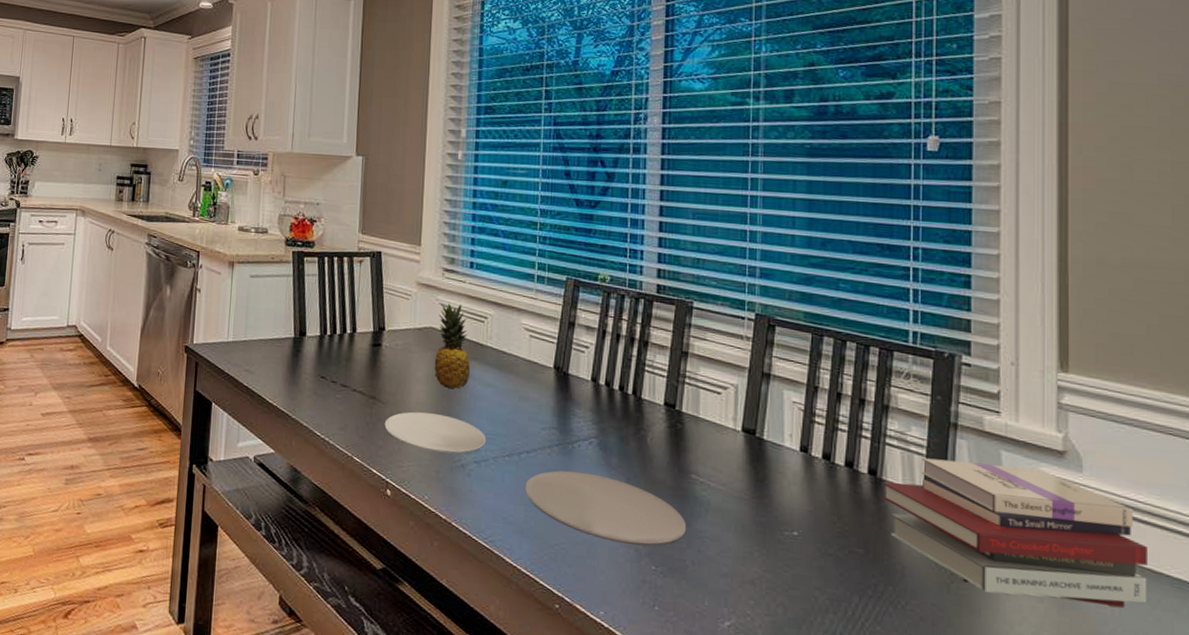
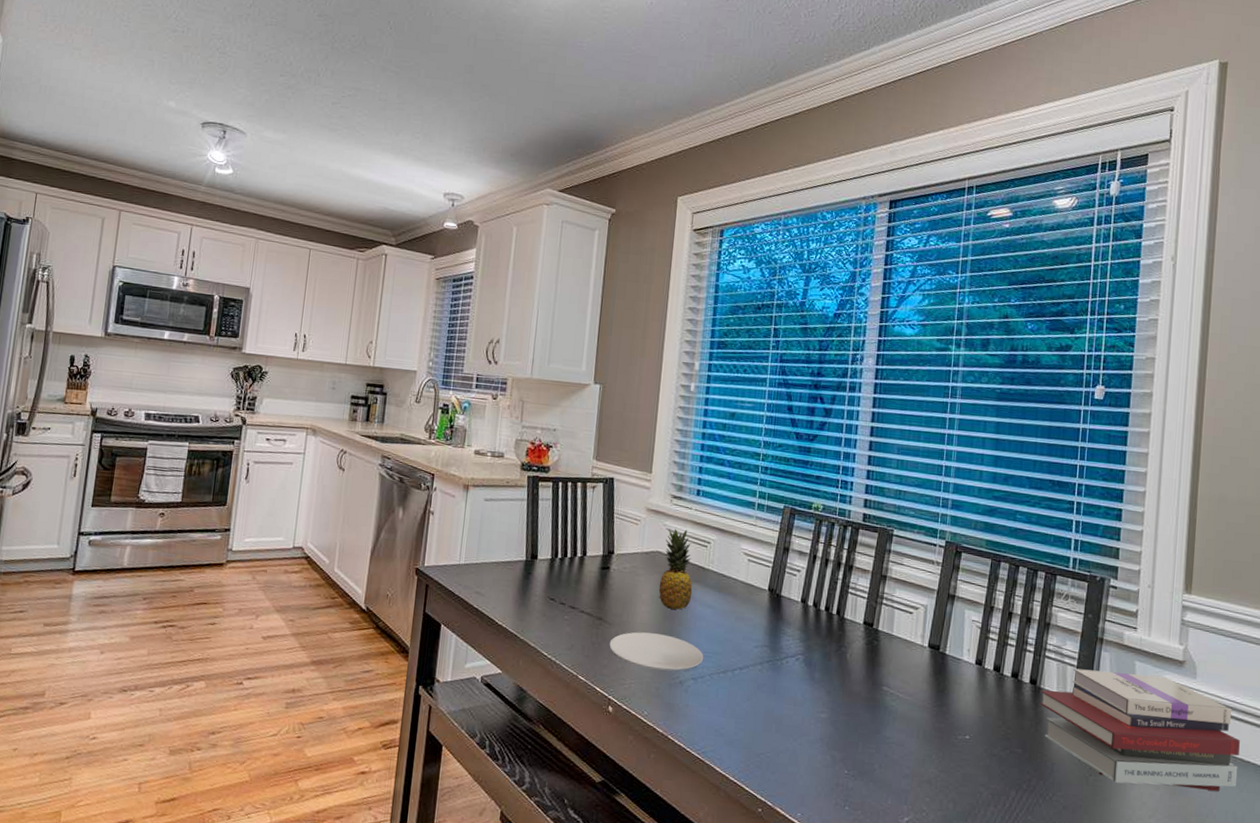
plate: present [525,470,687,546] -> none [736,685,877,753]

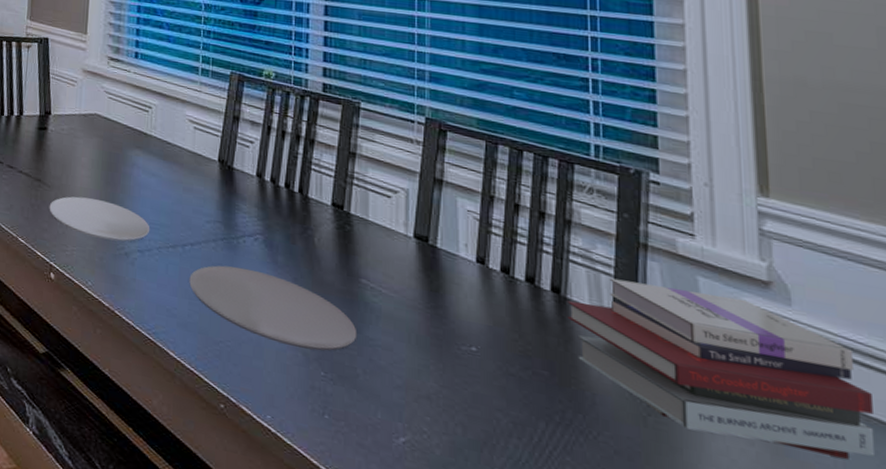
fruit: present [658,528,693,610] -> none [98,91,135,176]
plate: none [736,685,877,753] -> present [189,265,358,351]

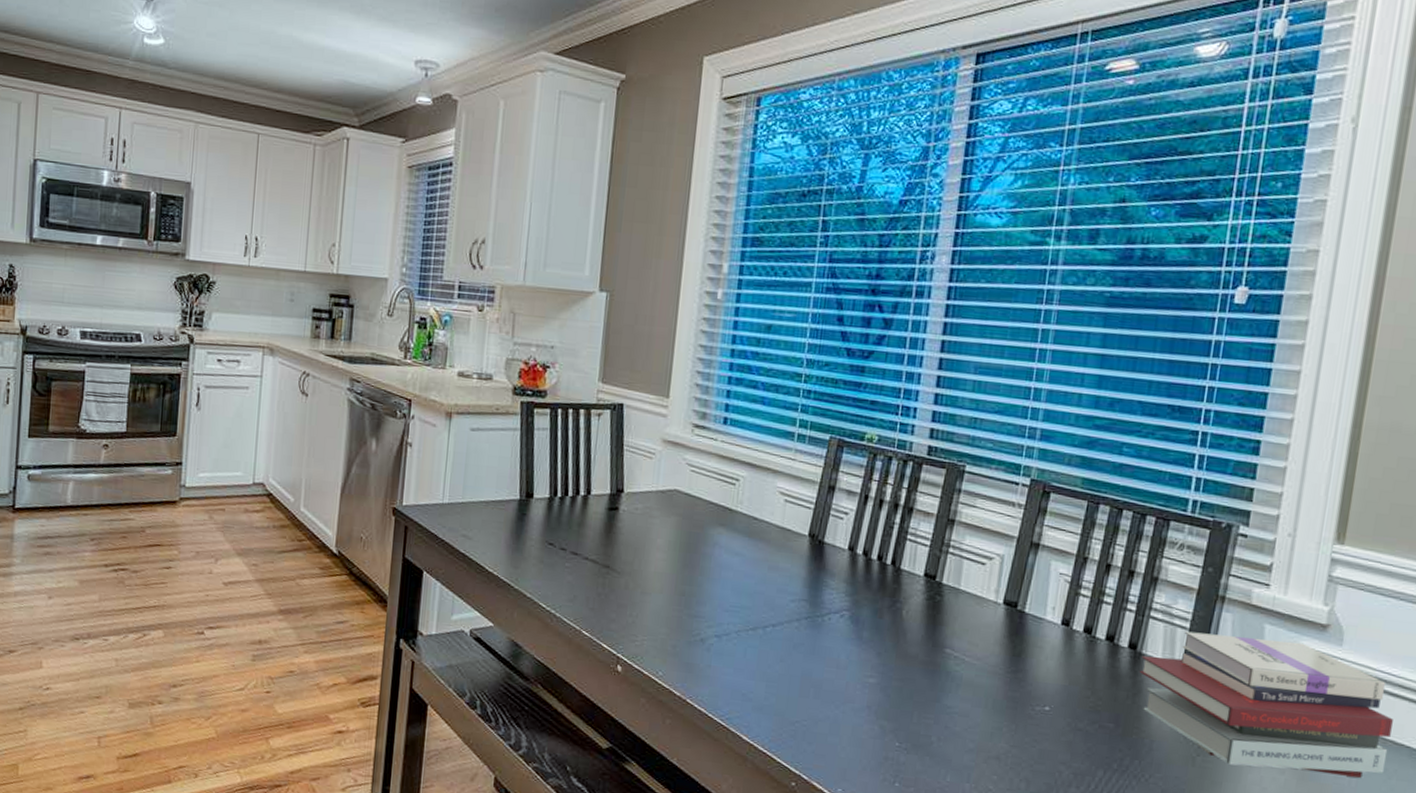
plate: present [49,196,150,242] -> none [618,582,730,628]
plate: present [189,265,358,351] -> none [768,645,936,723]

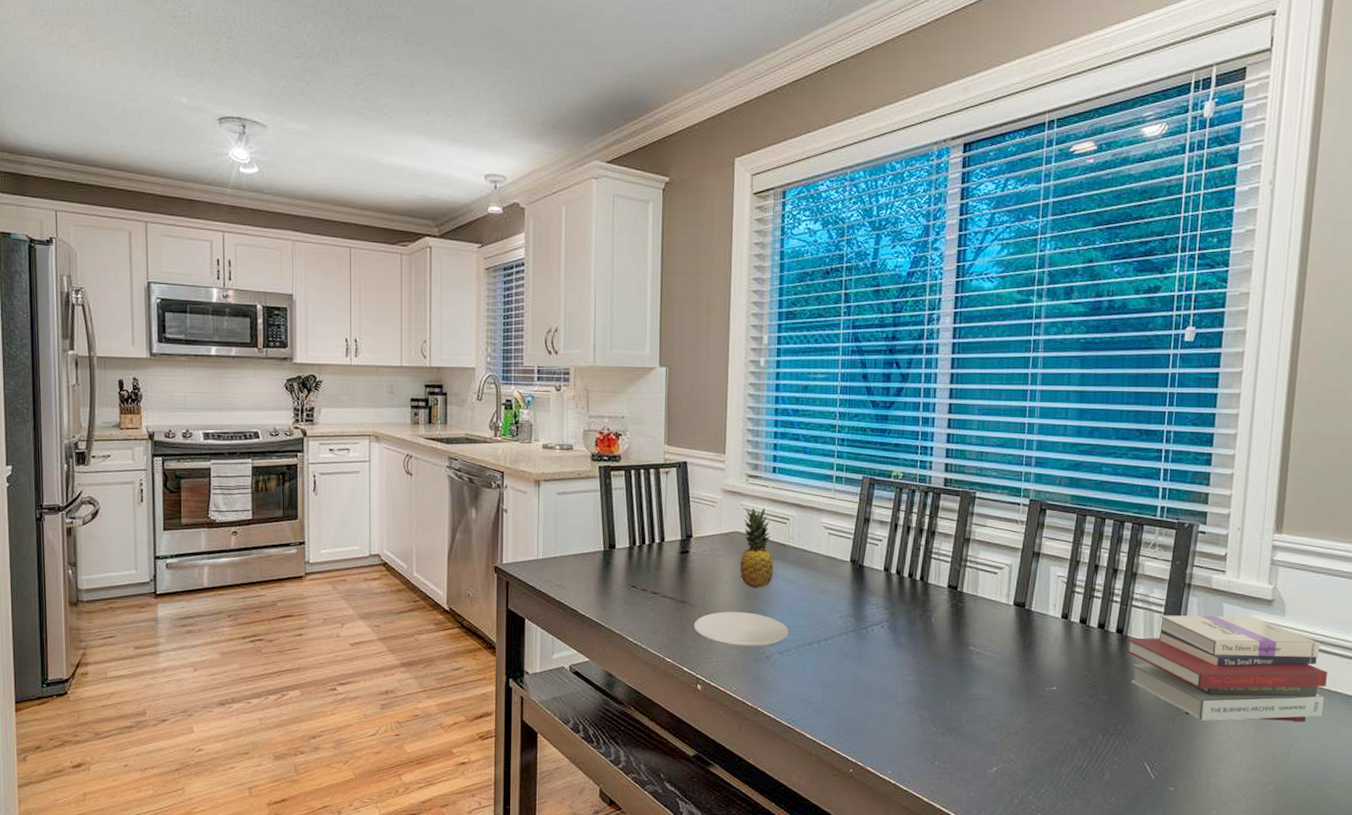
plate: none [618,582,730,628] -> present [694,612,789,647]
fruit: none [676,463,717,557] -> present [739,507,774,587]

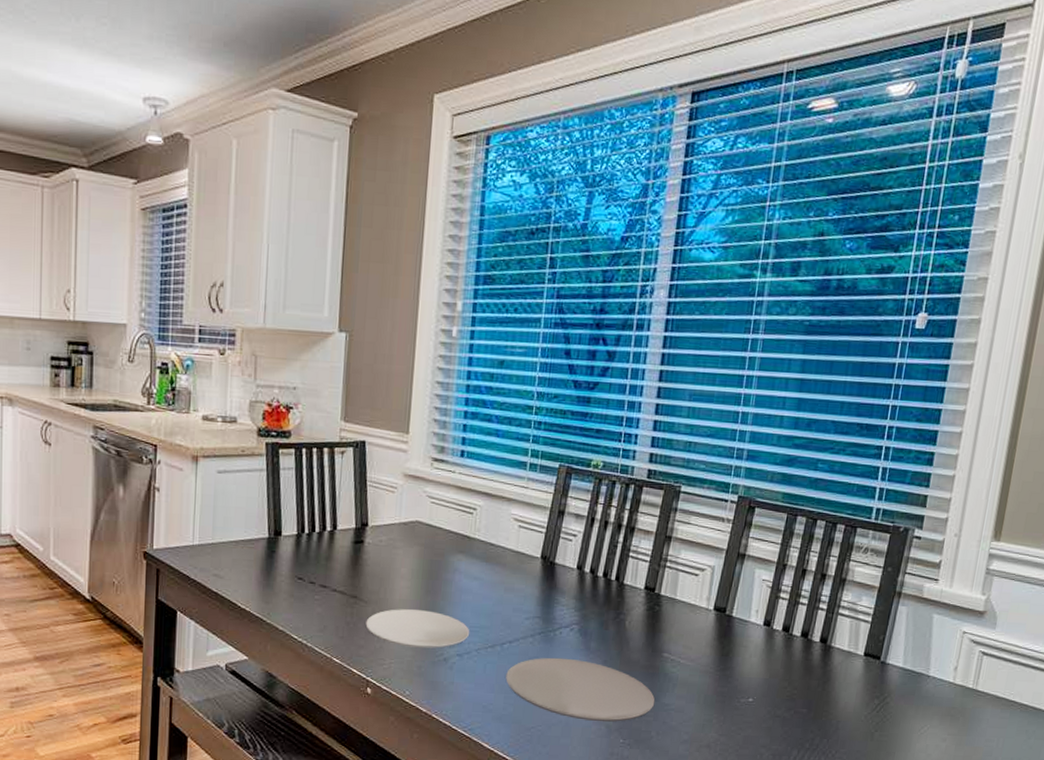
fruit: present [739,507,774,587] -> none [419,495,457,583]
plate: none [824,653,964,712] -> present [506,657,655,722]
books: present [1126,615,1327,722] -> none [828,624,1034,740]

